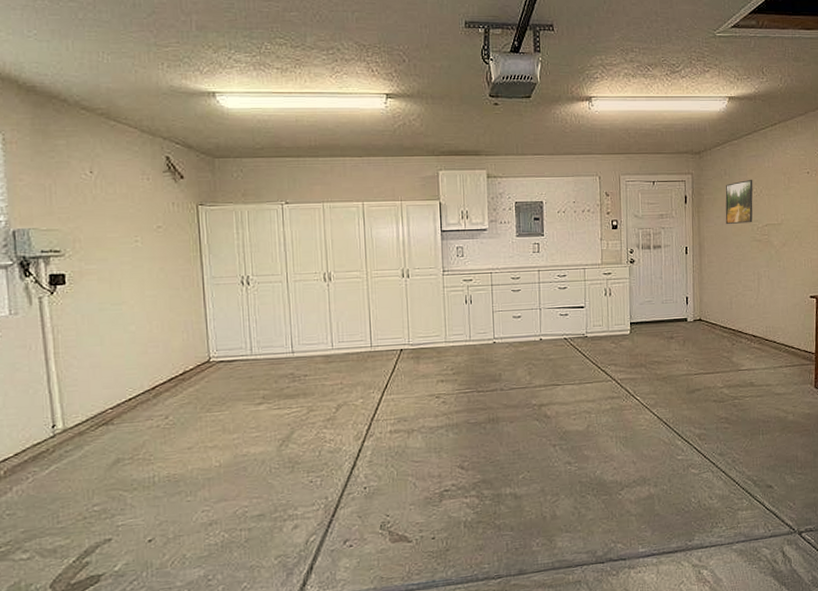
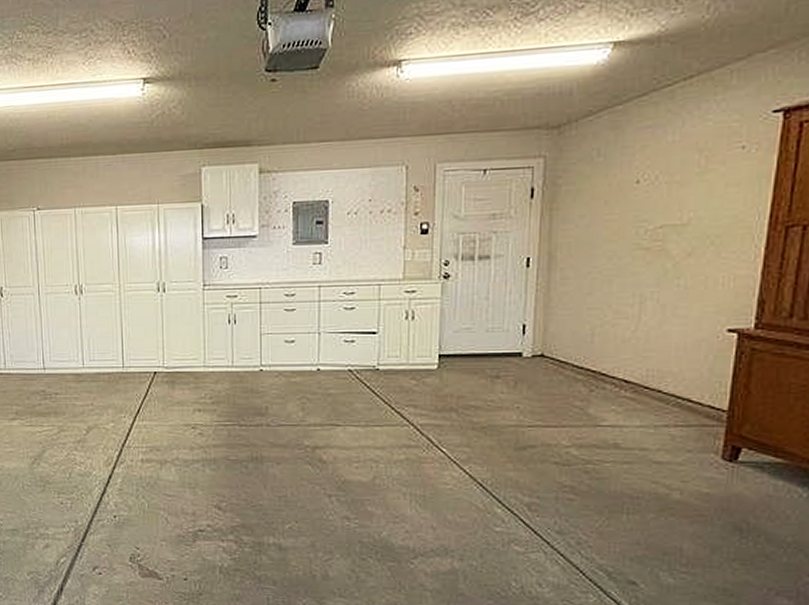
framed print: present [725,179,753,225] -> none [593,160,644,227]

